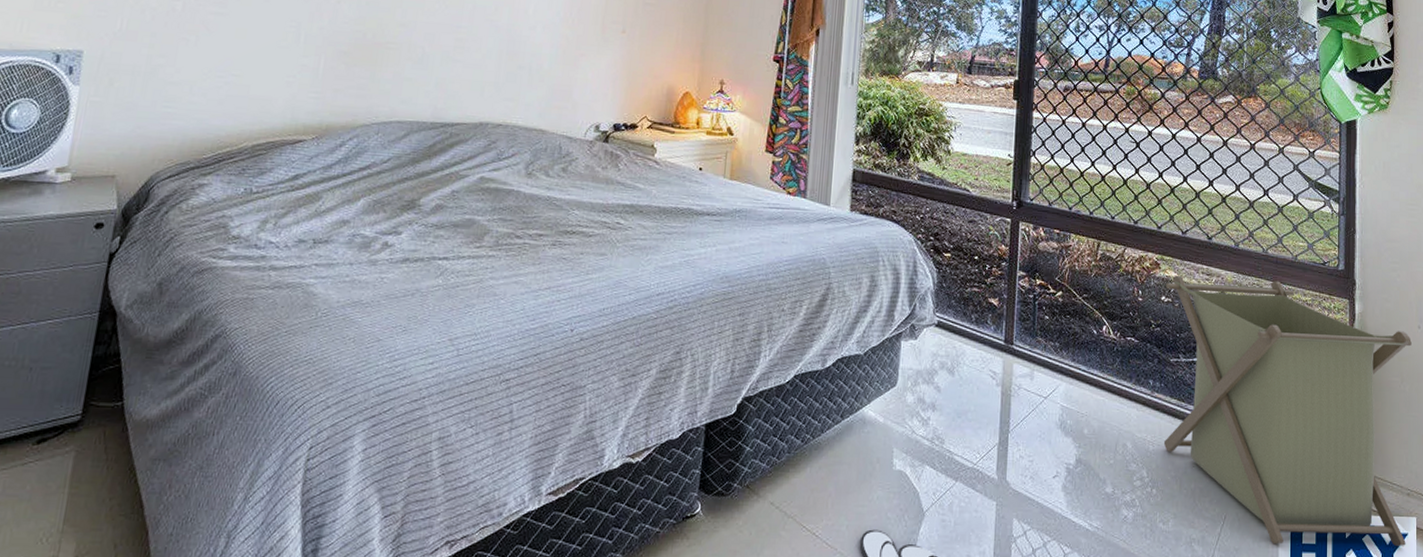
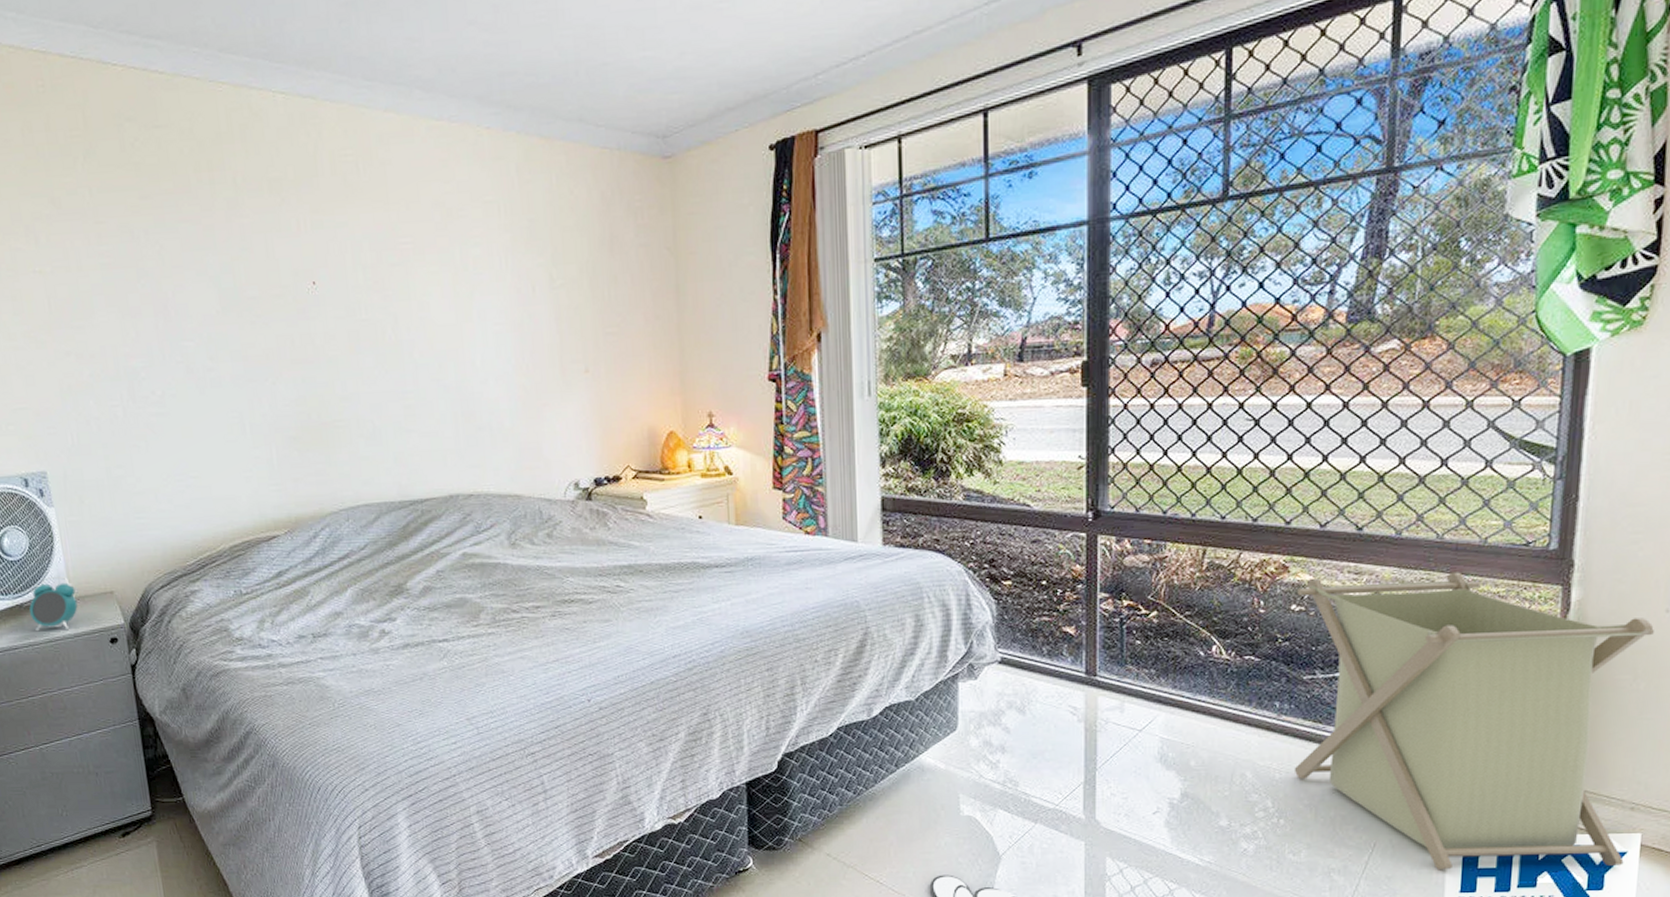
alarm clock: none [14,153,74,209] -> present [29,576,78,632]

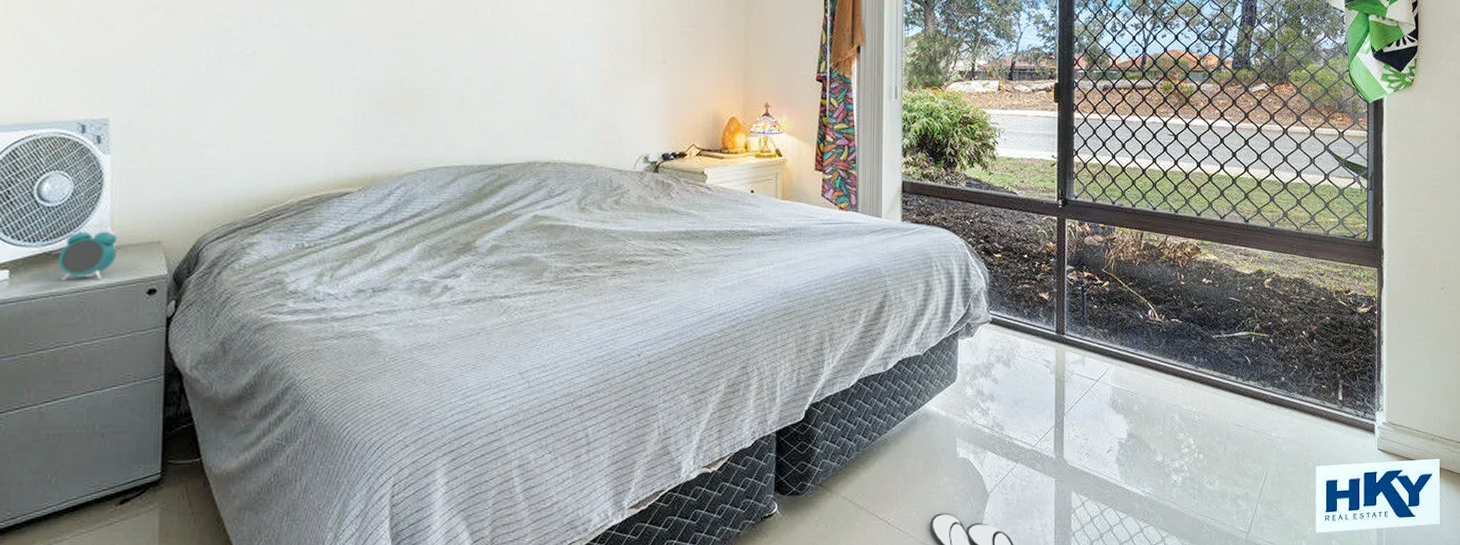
laundry basket: present [1294,572,1654,870] -> none [1206,256,1435,494]

